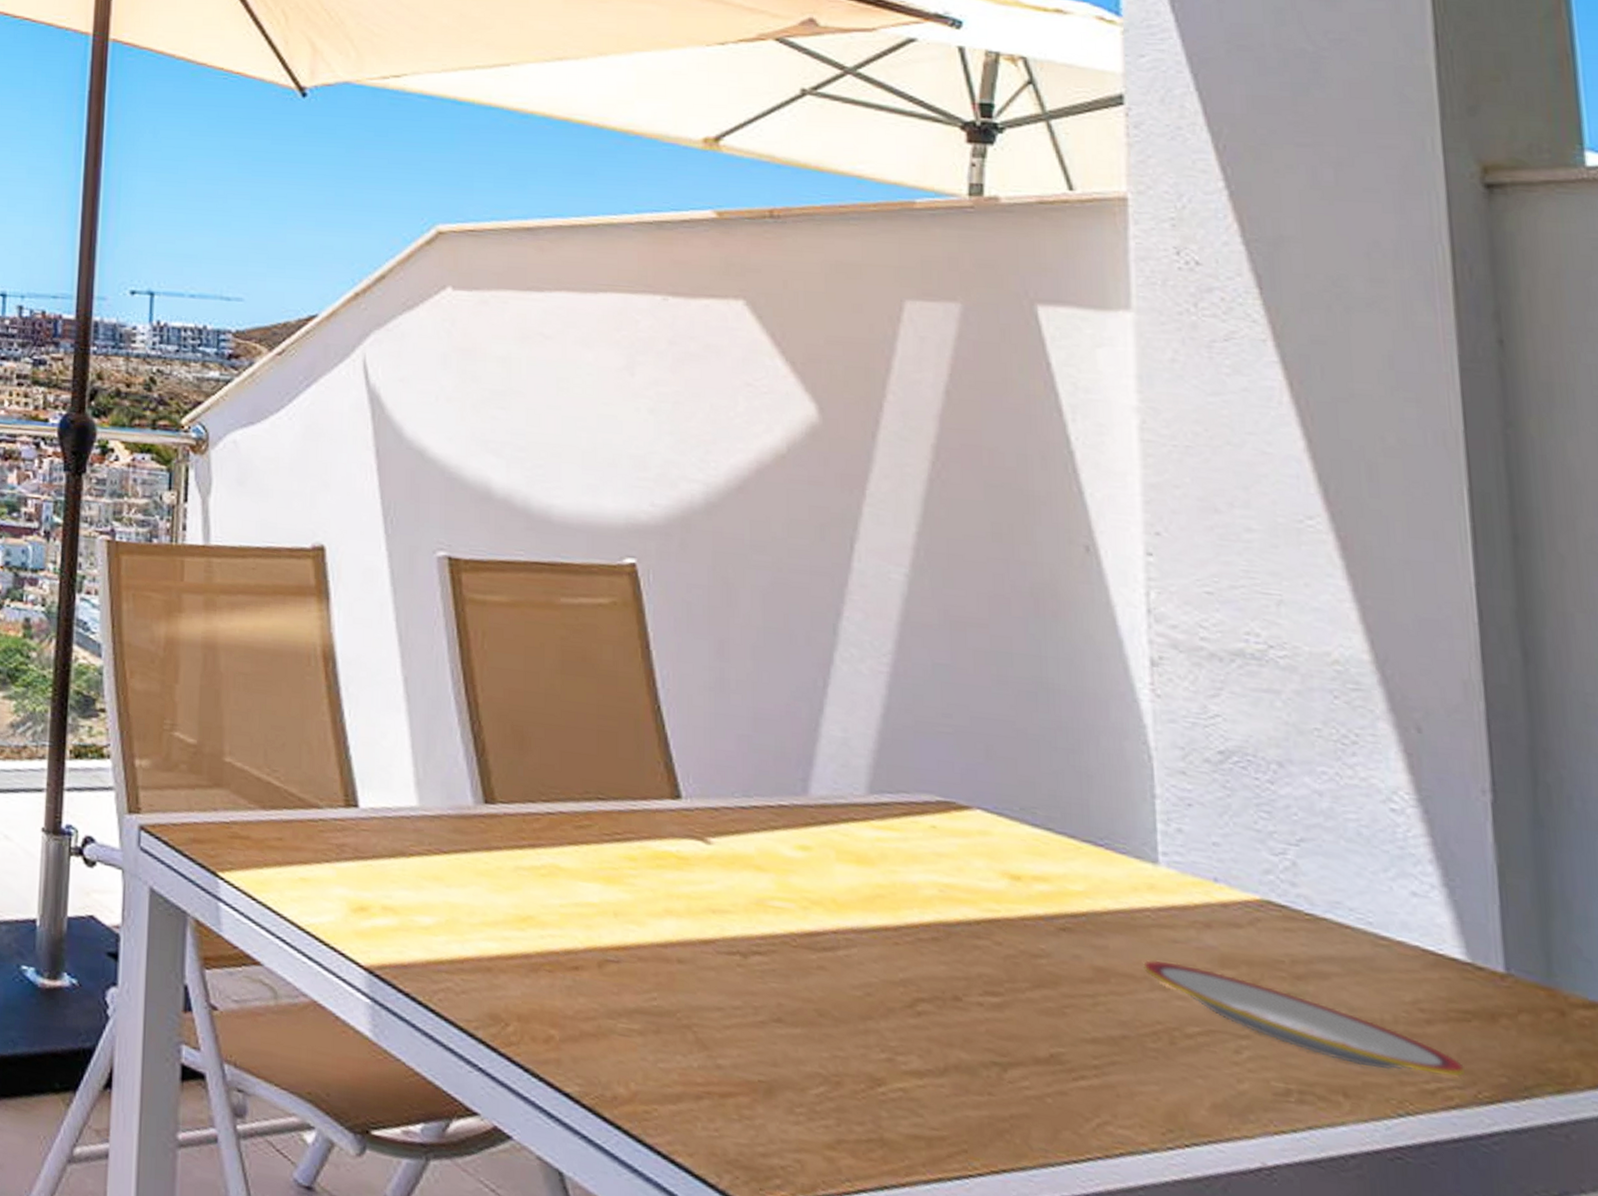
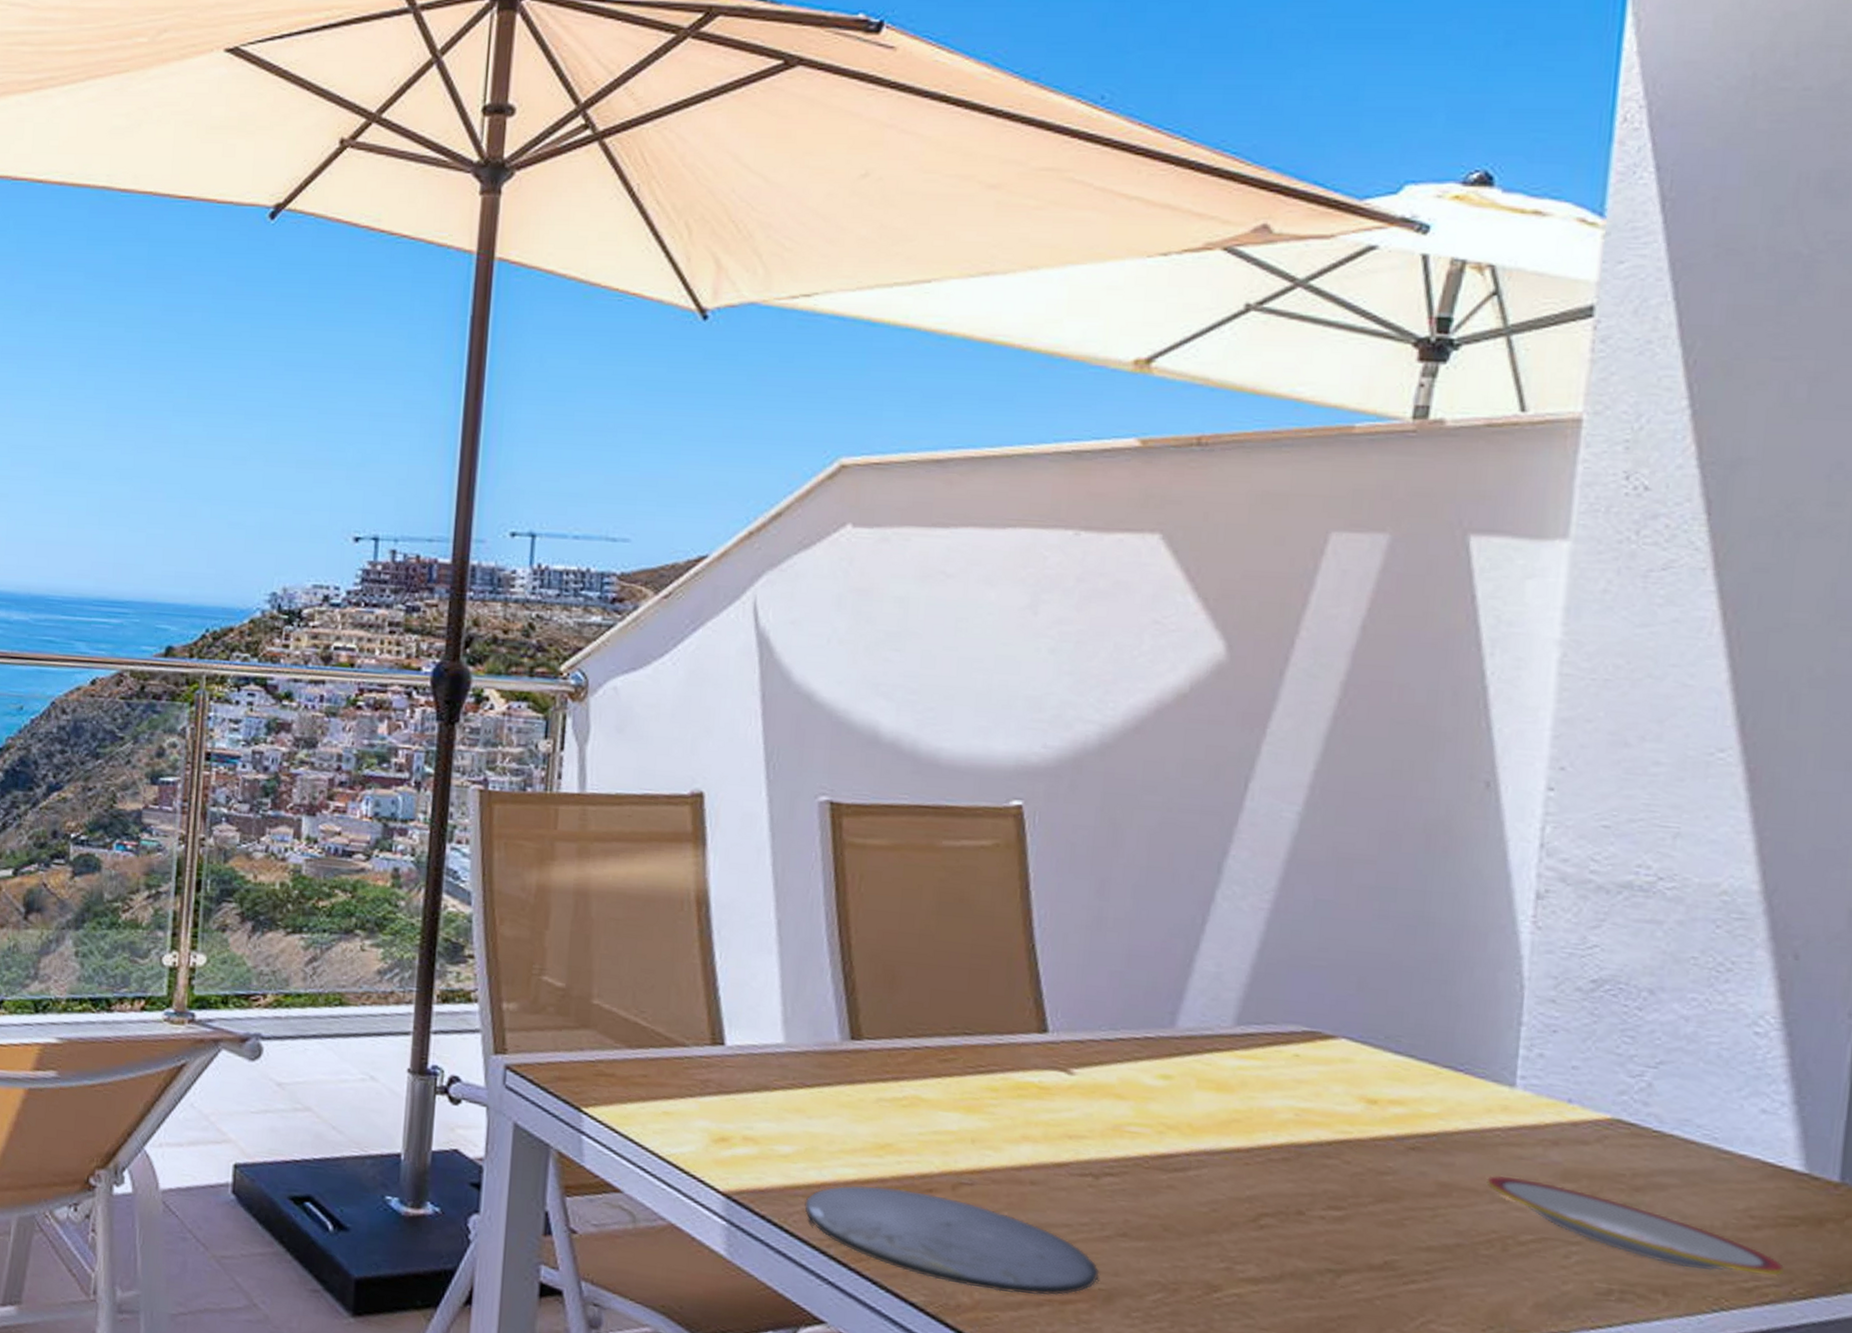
plate: none [449,961,758,1088] -> present [804,1185,1100,1296]

